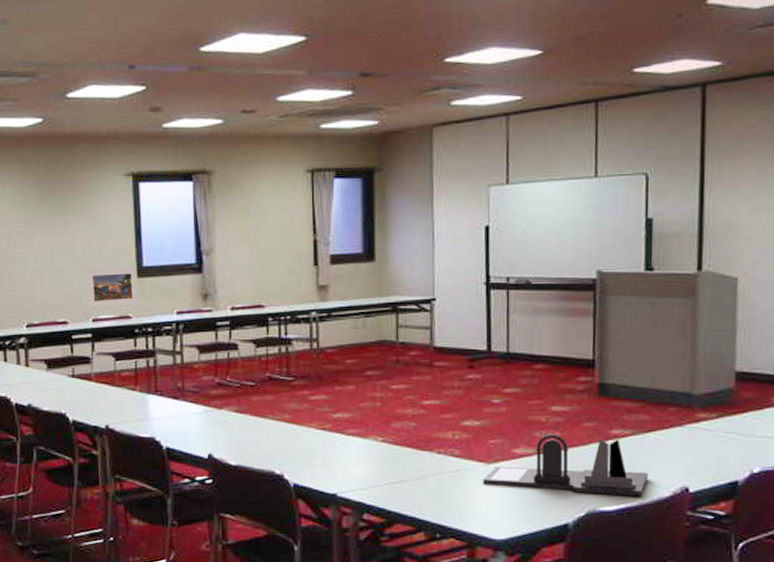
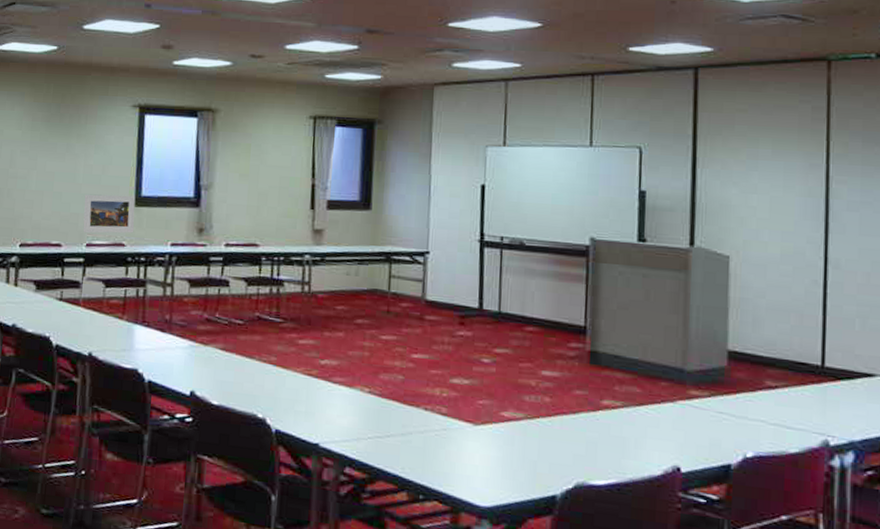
desk organizer: present [483,433,648,496] -> none [470,398,639,472]

